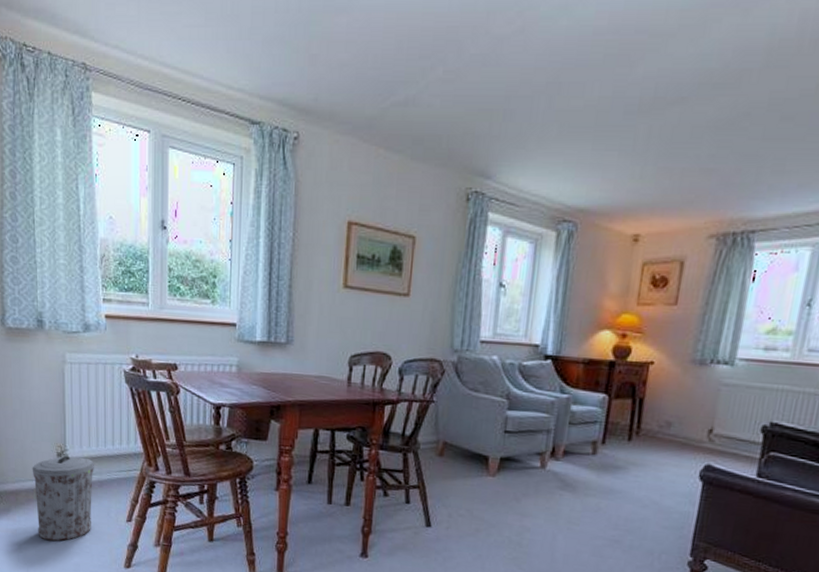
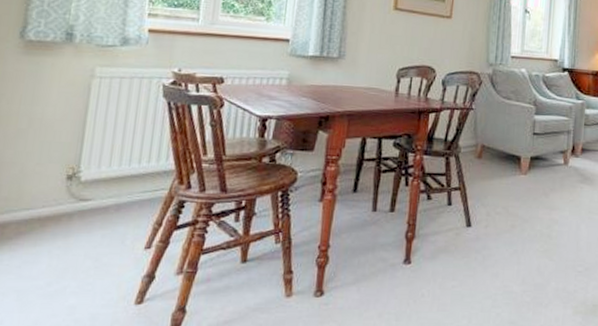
trash can: present [32,455,94,541] -> none [24,178,113,282]

